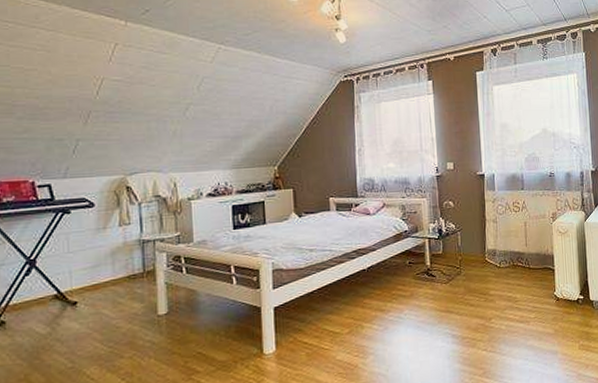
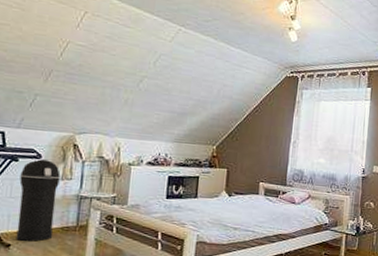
trash can: none [75,207,121,297] -> present [16,159,60,242]

